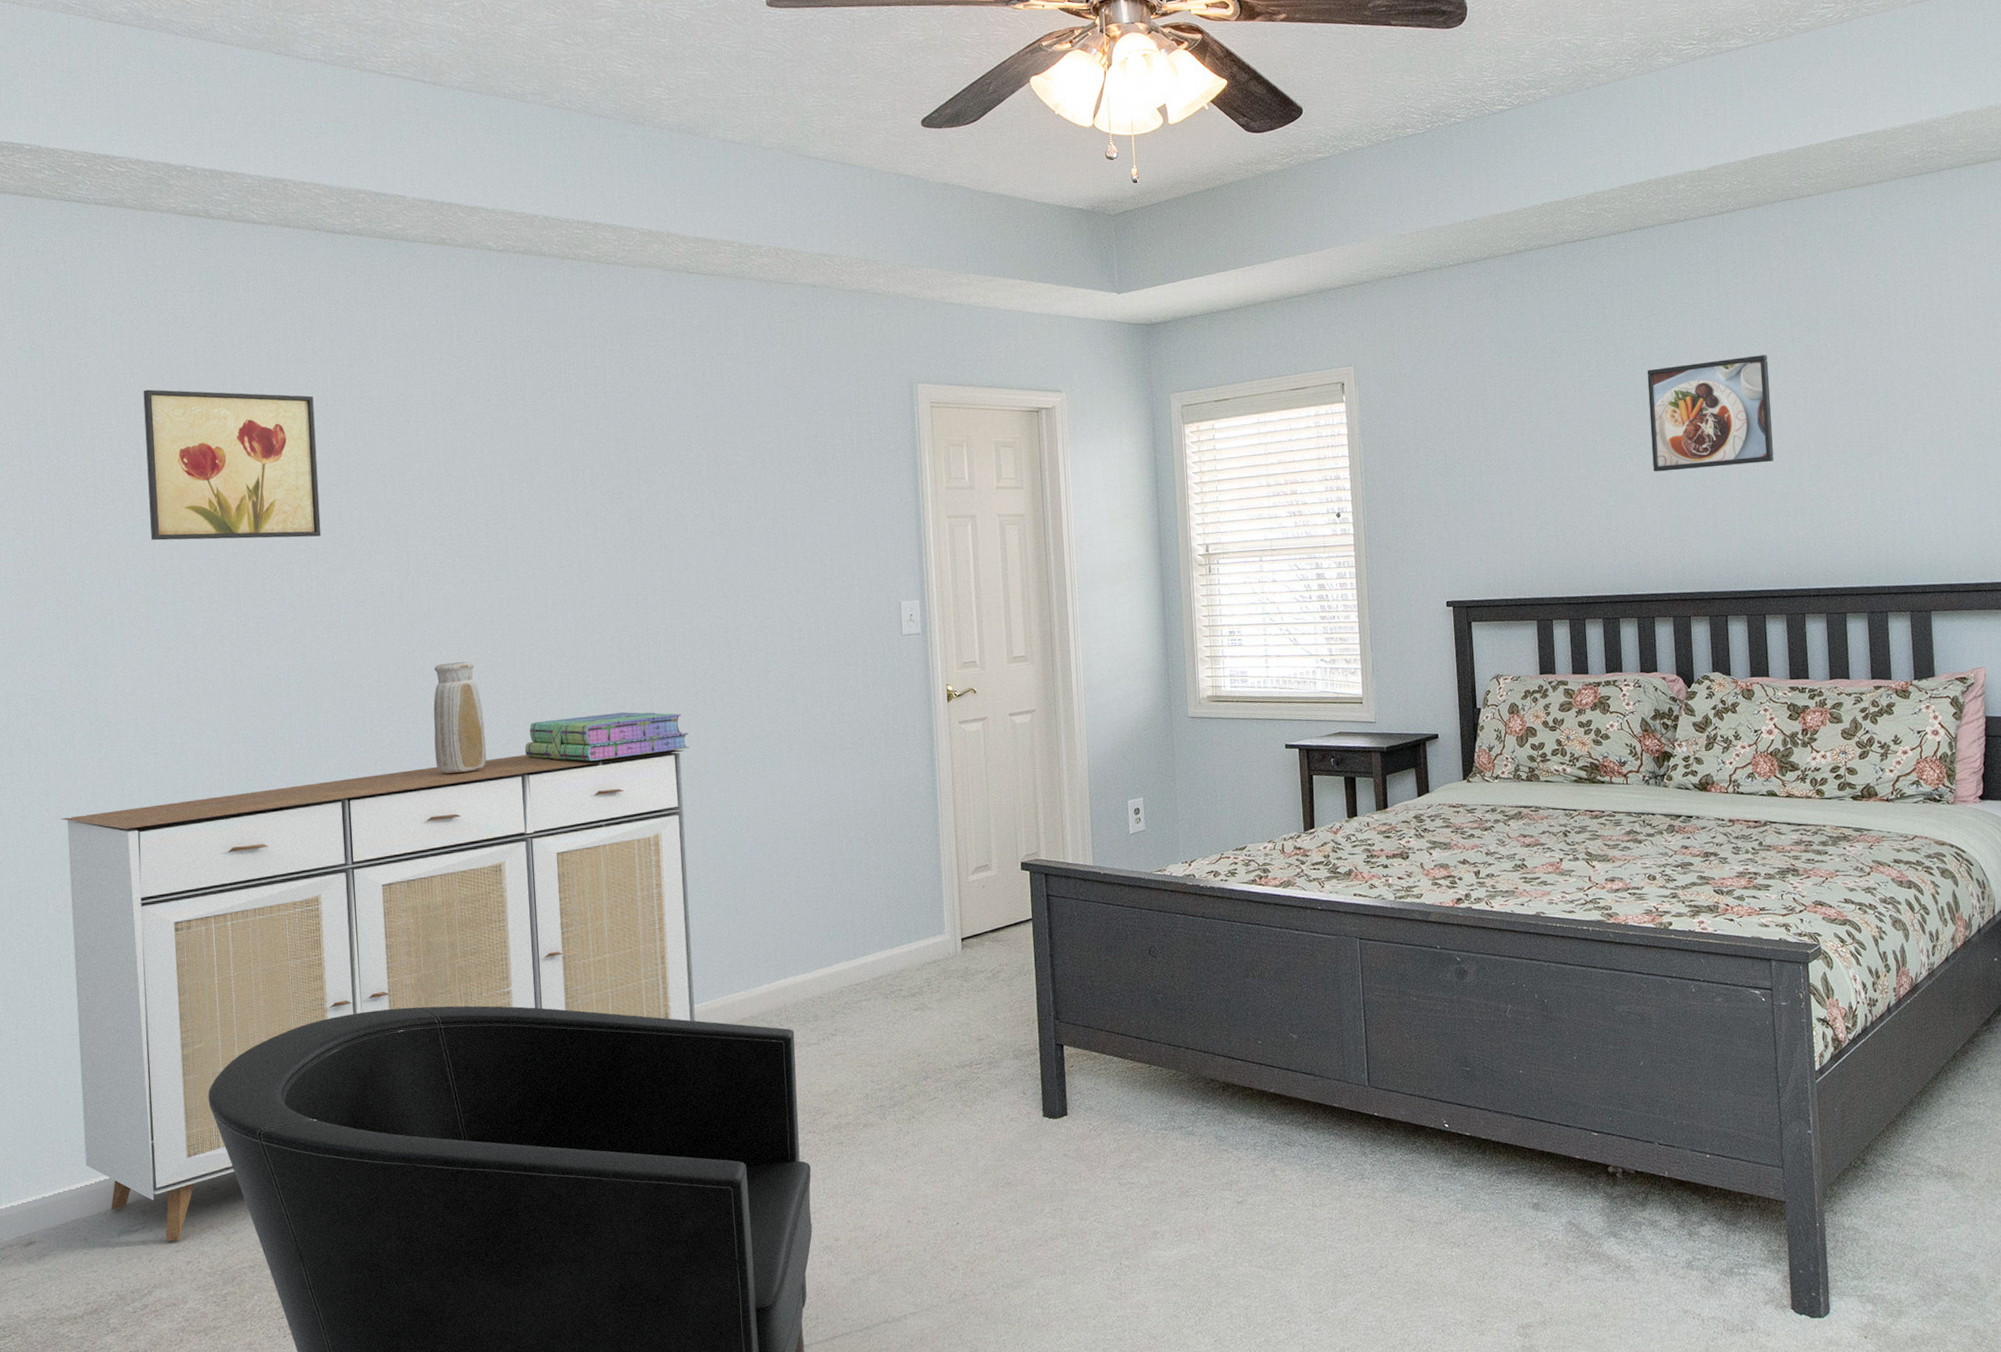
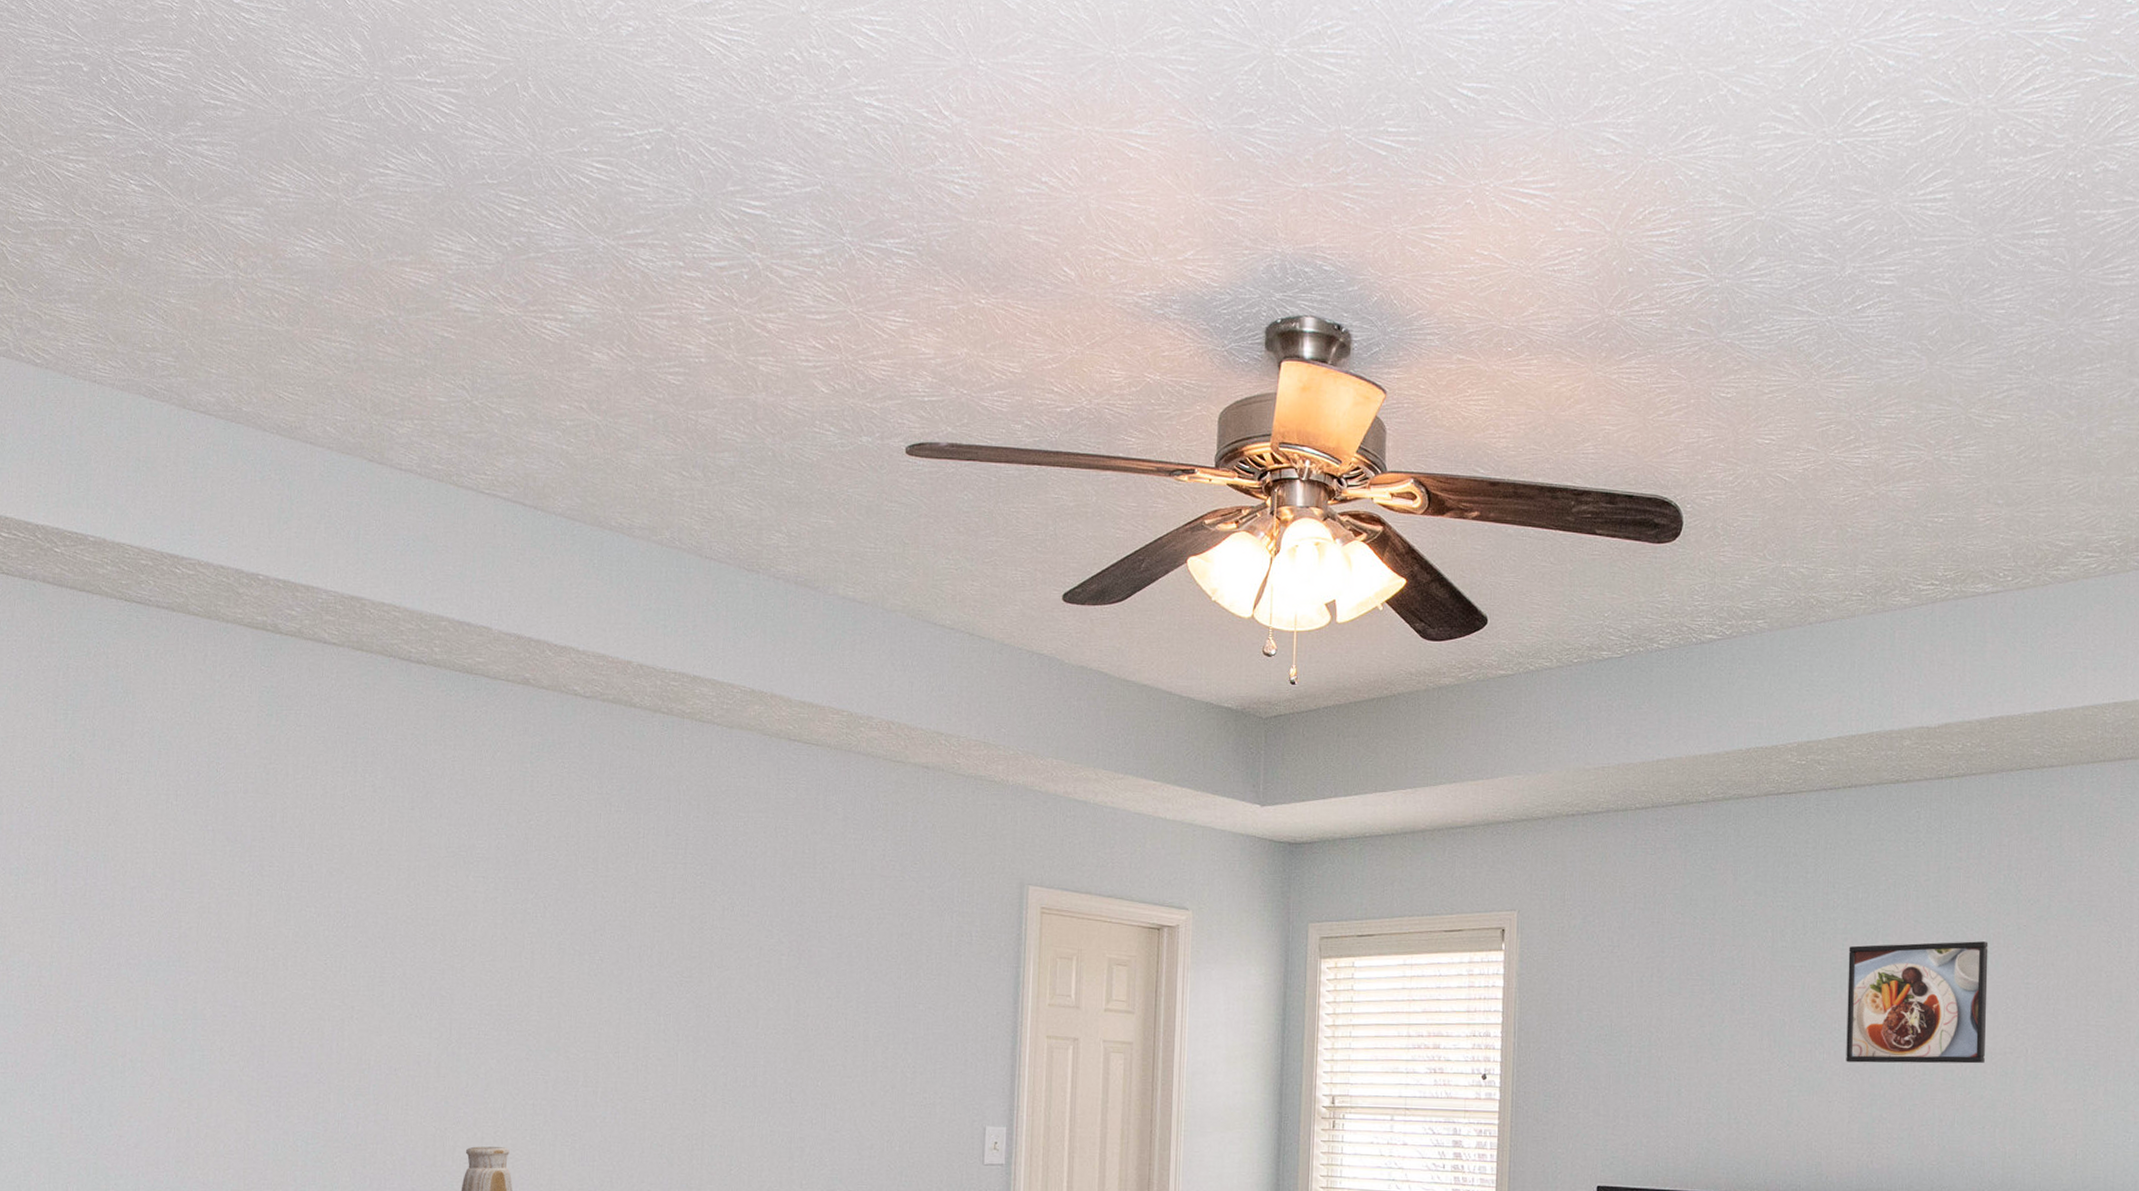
wall art: present [143,389,321,541] -> none [176,814,367,993]

